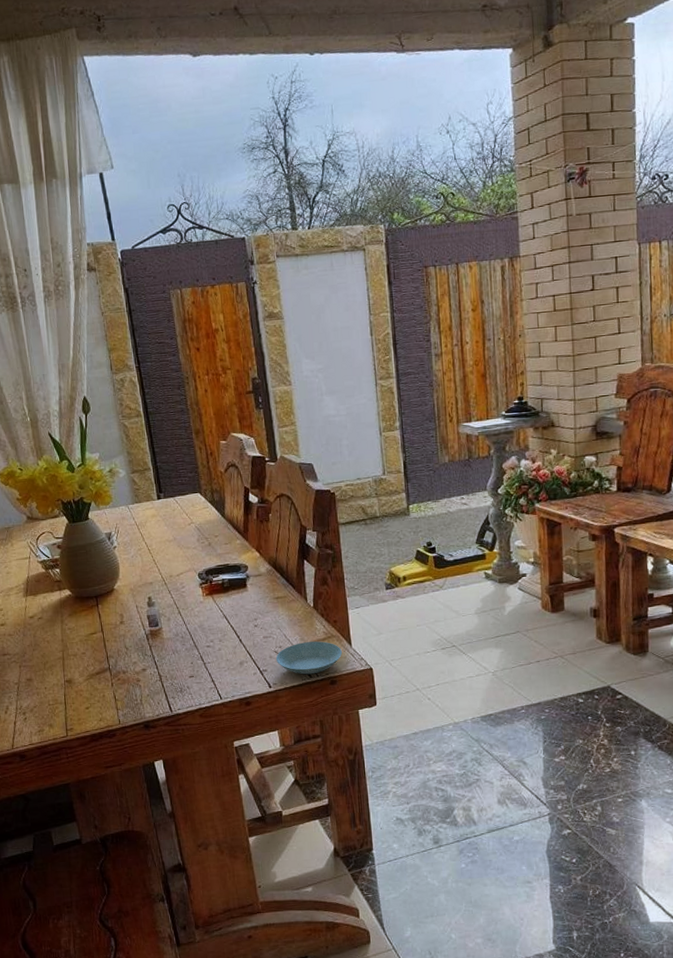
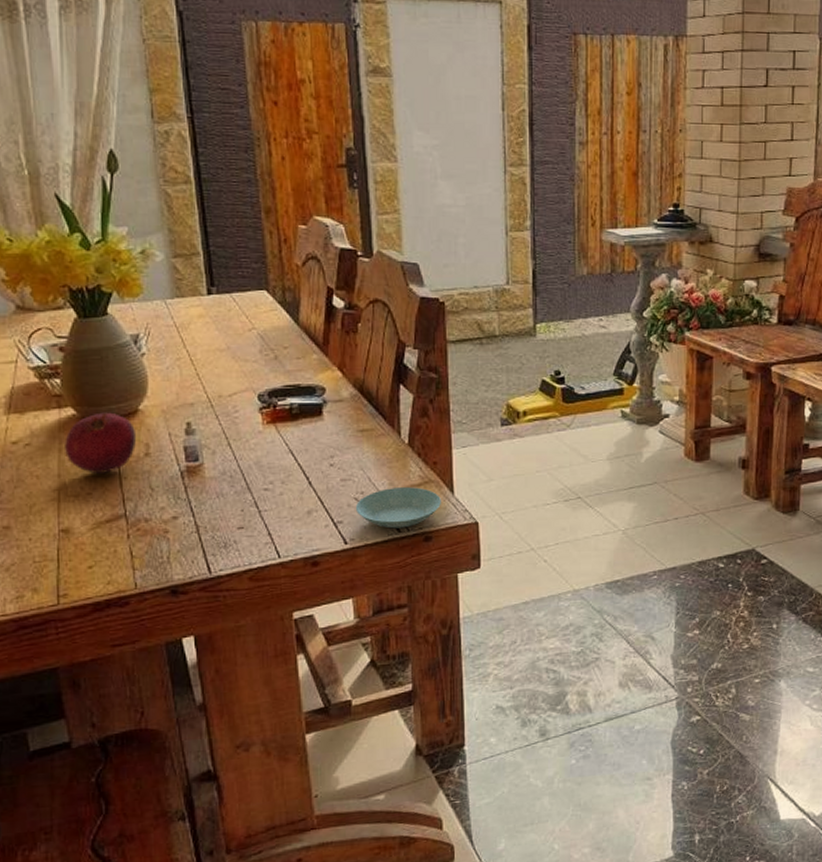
fruit: none [65,592,114,638] -> present [65,412,137,474]

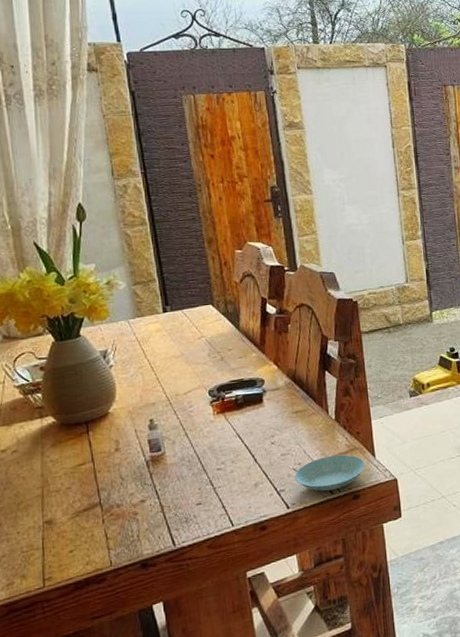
fruit: present [65,412,137,474] -> none [46,417,108,471]

